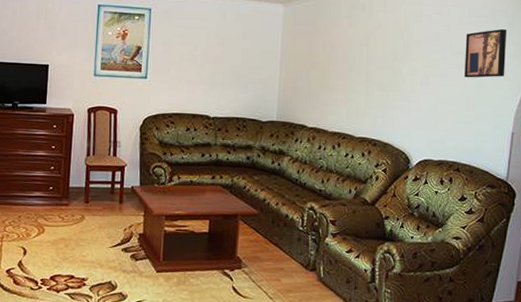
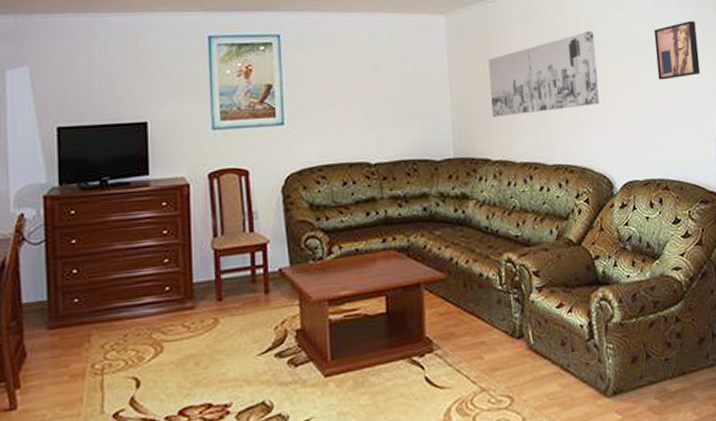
wall art: none [313,29,411,93] -> present [488,30,600,117]

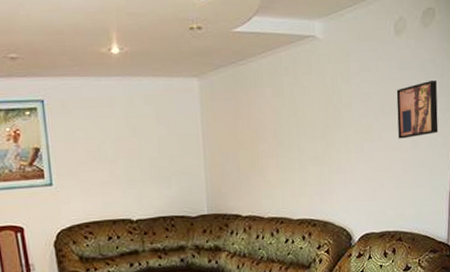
wall art: present [488,30,600,117] -> none [239,91,342,176]

